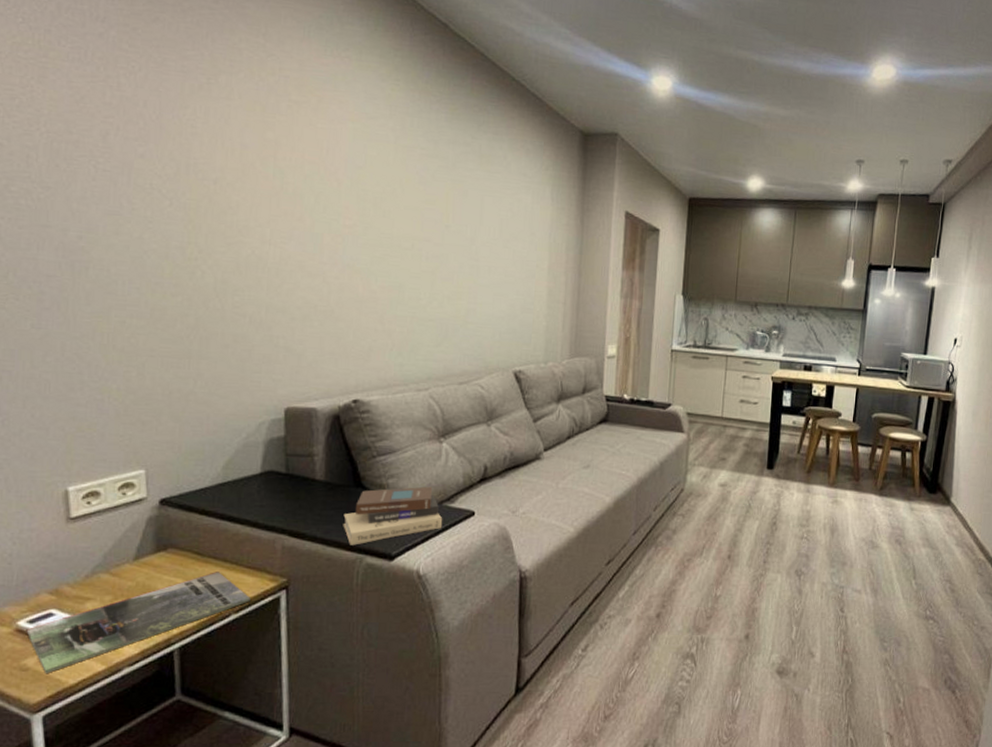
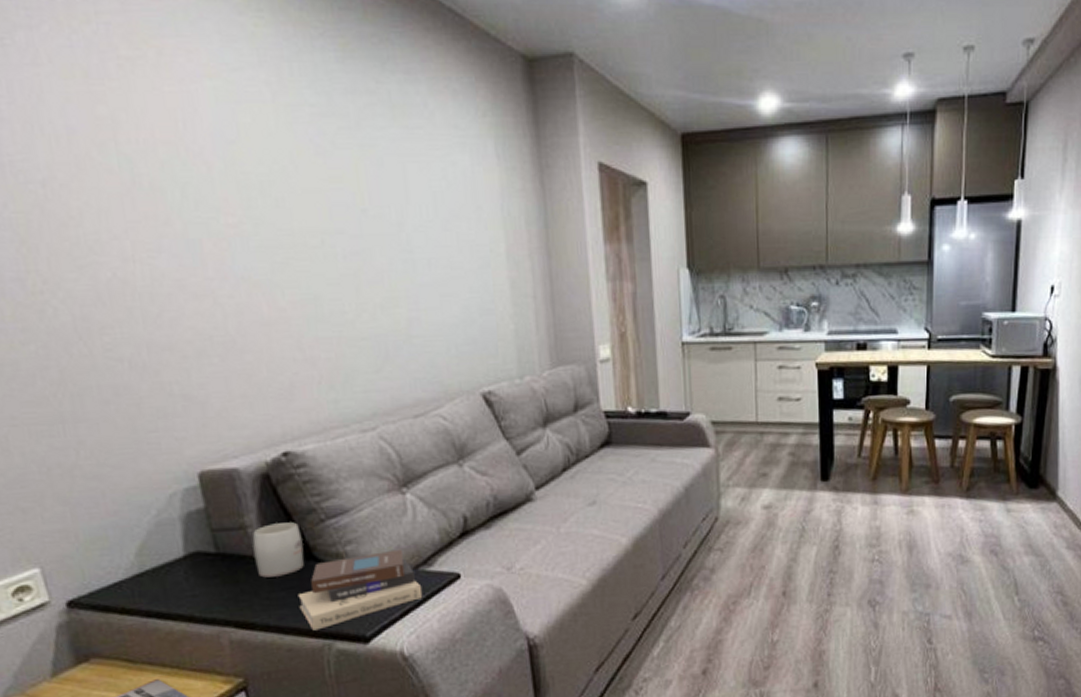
mug: none [315,455,356,498] -> present [252,522,305,578]

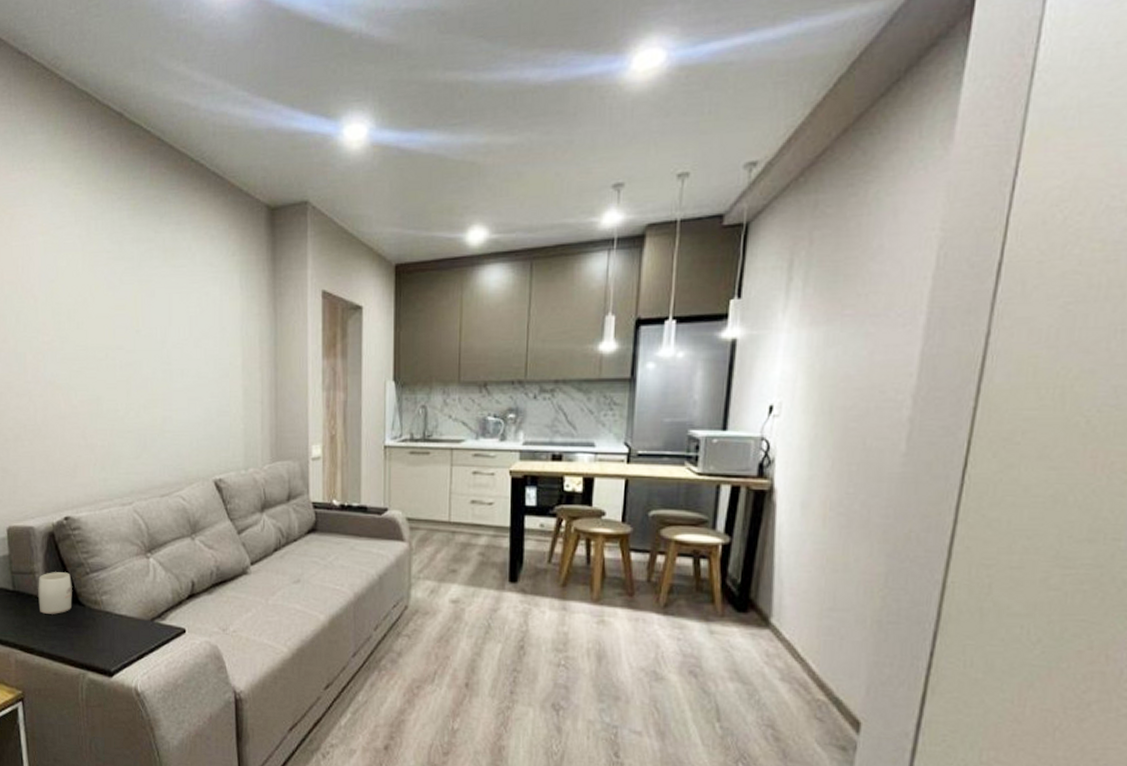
books: present [297,549,423,631] -> none [65,603,156,661]

